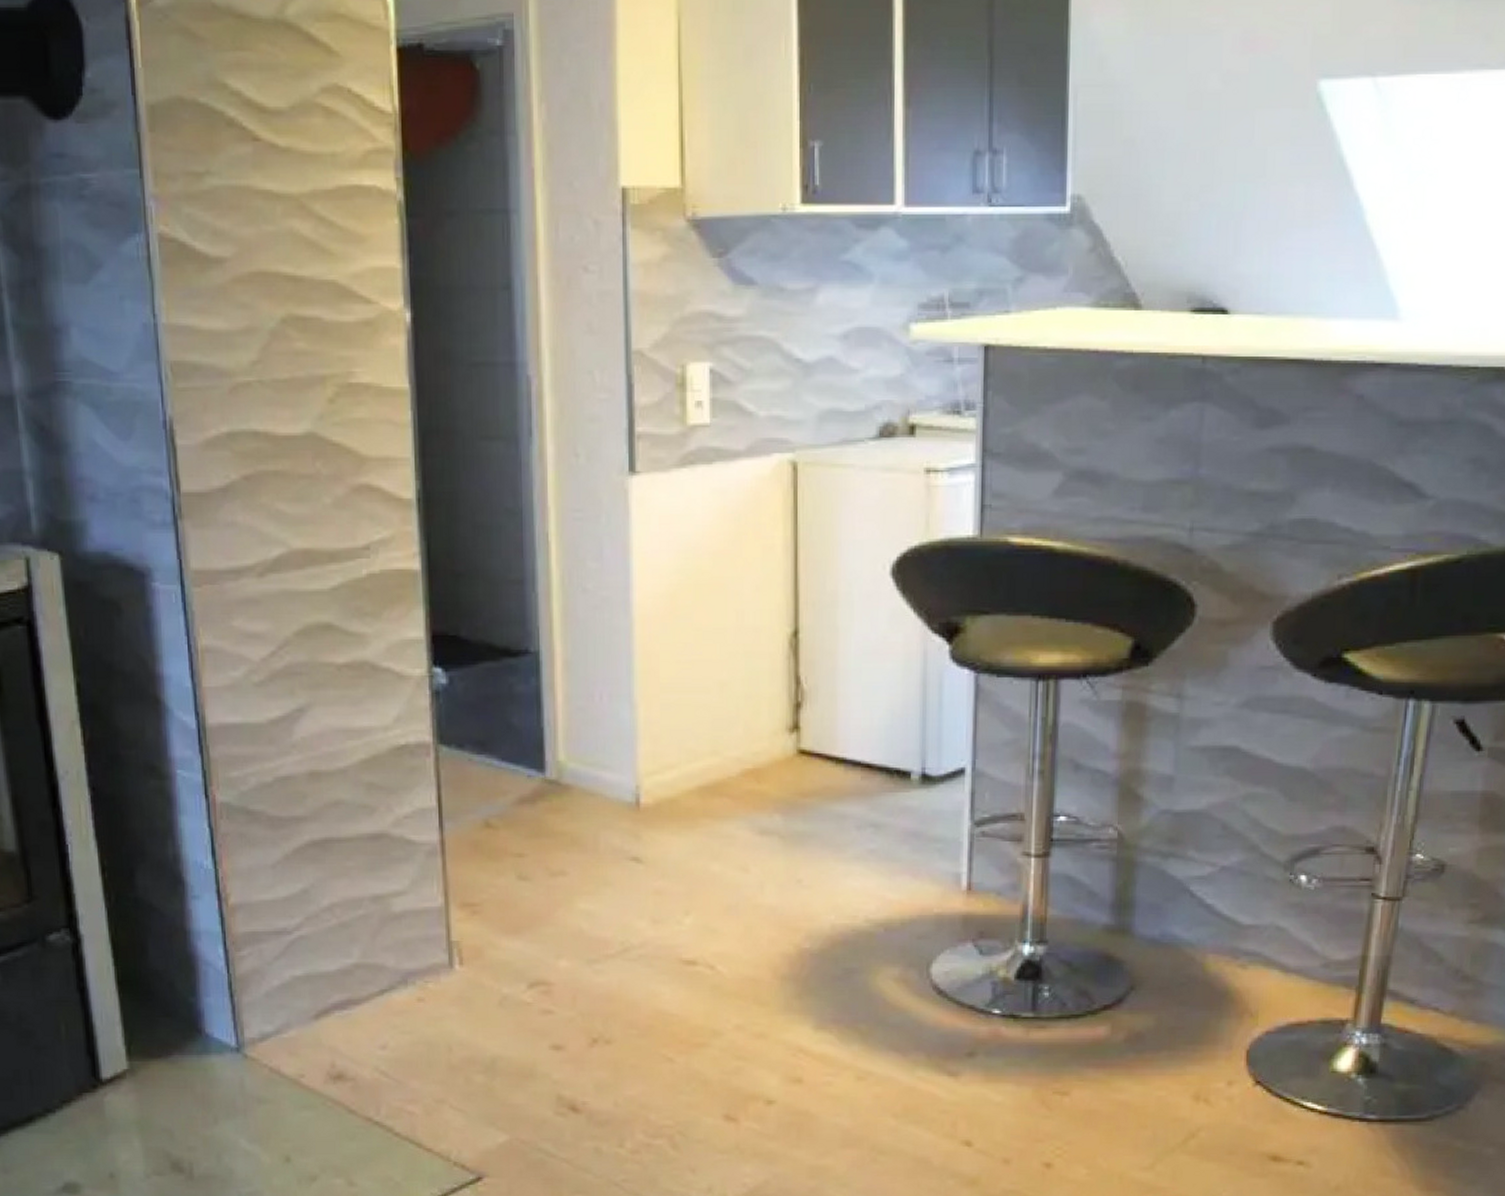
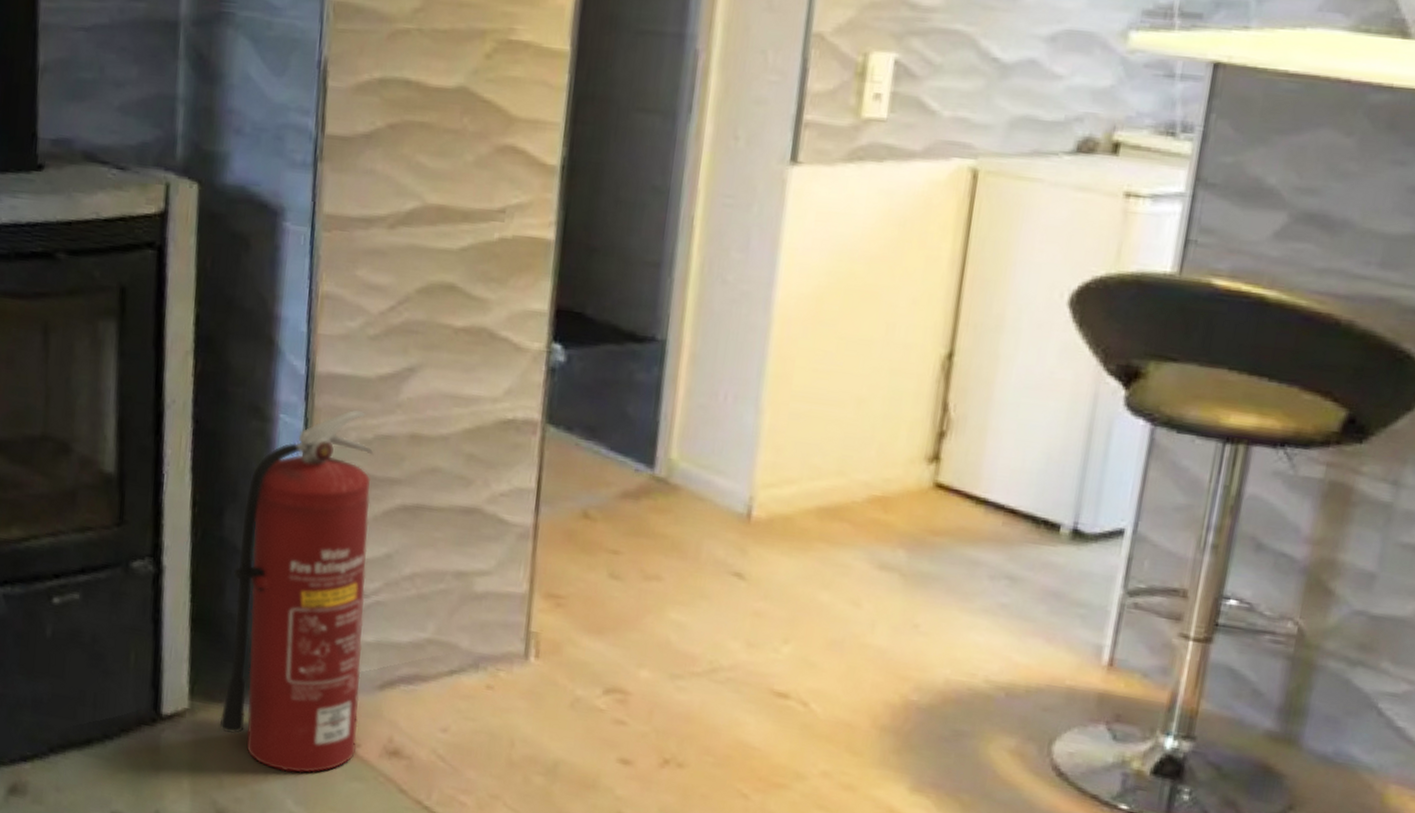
fire extinguisher: none [153,755,301,1113] -> present [219,409,374,774]

